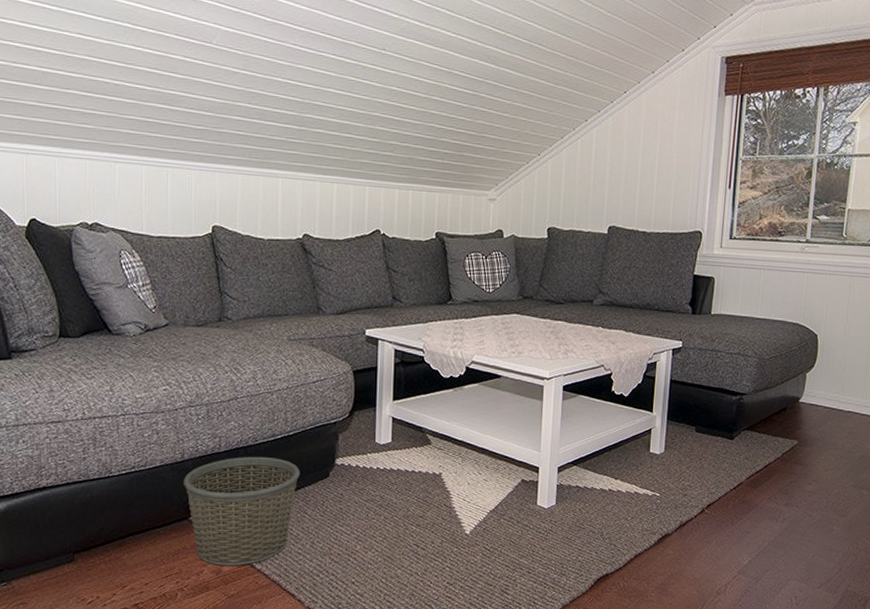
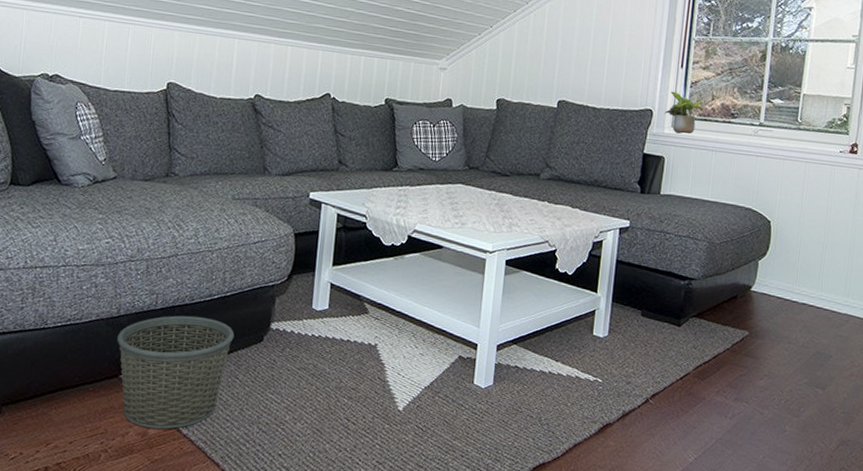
potted plant: none [713,212,752,254] -> present [664,91,704,134]

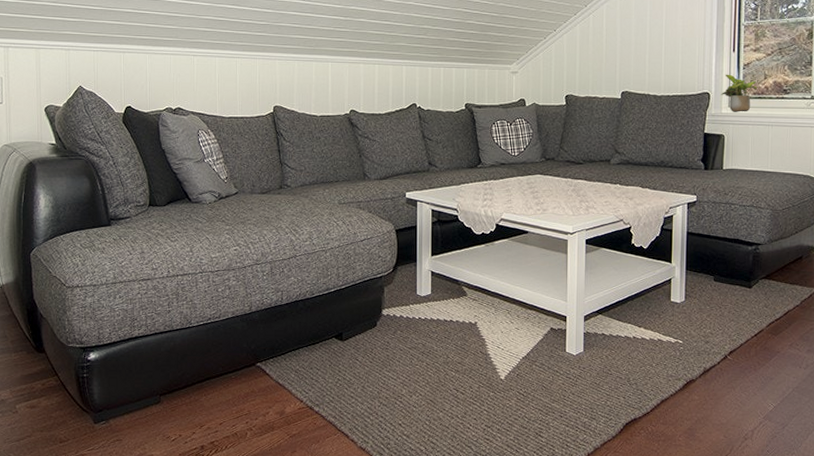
basket: present [117,315,235,430] -> none [252,308,351,408]

